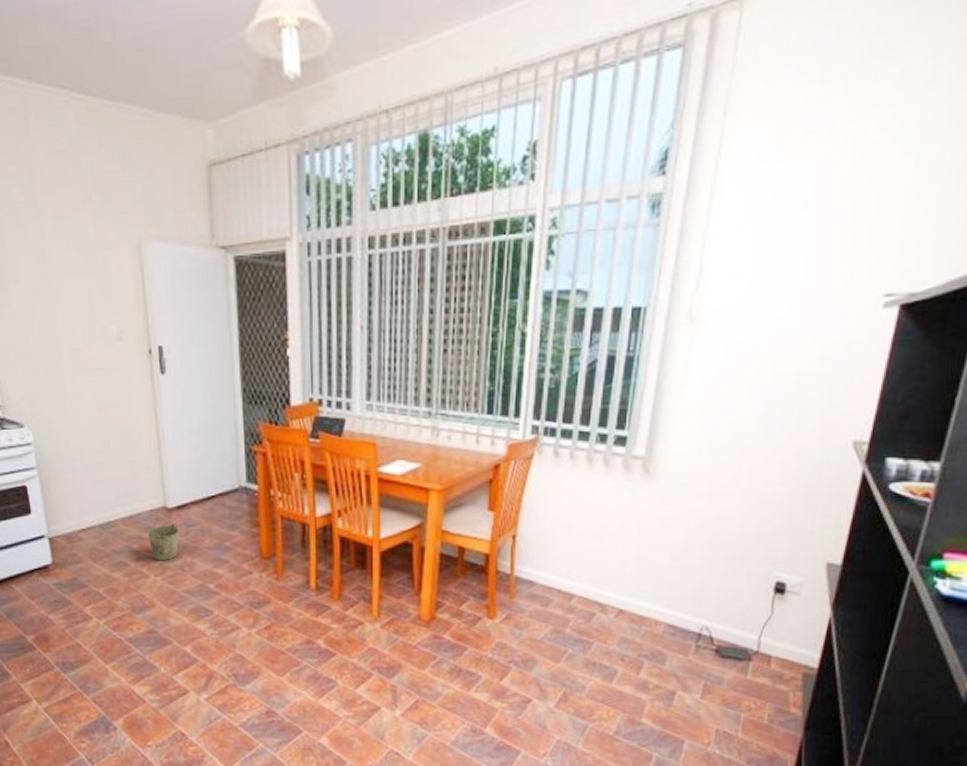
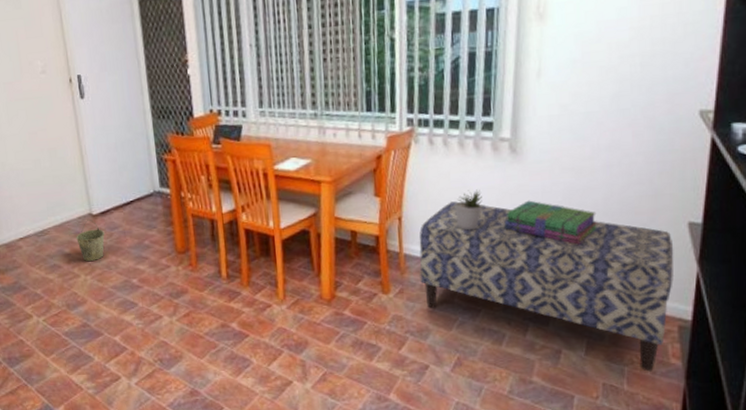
bench: none [530,522,809,720] -> present [419,201,674,372]
potted plant: none [575,510,609,555] -> present [455,189,485,231]
stack of books: none [628,526,730,579] -> present [504,200,598,245]

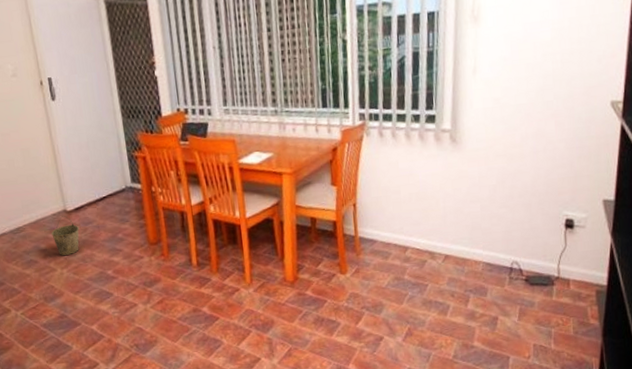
bench: present [419,201,674,372] -> none [372,187,592,332]
potted plant: present [455,189,485,231] -> none [403,176,430,214]
stack of books: present [504,200,598,245] -> none [447,184,528,223]

